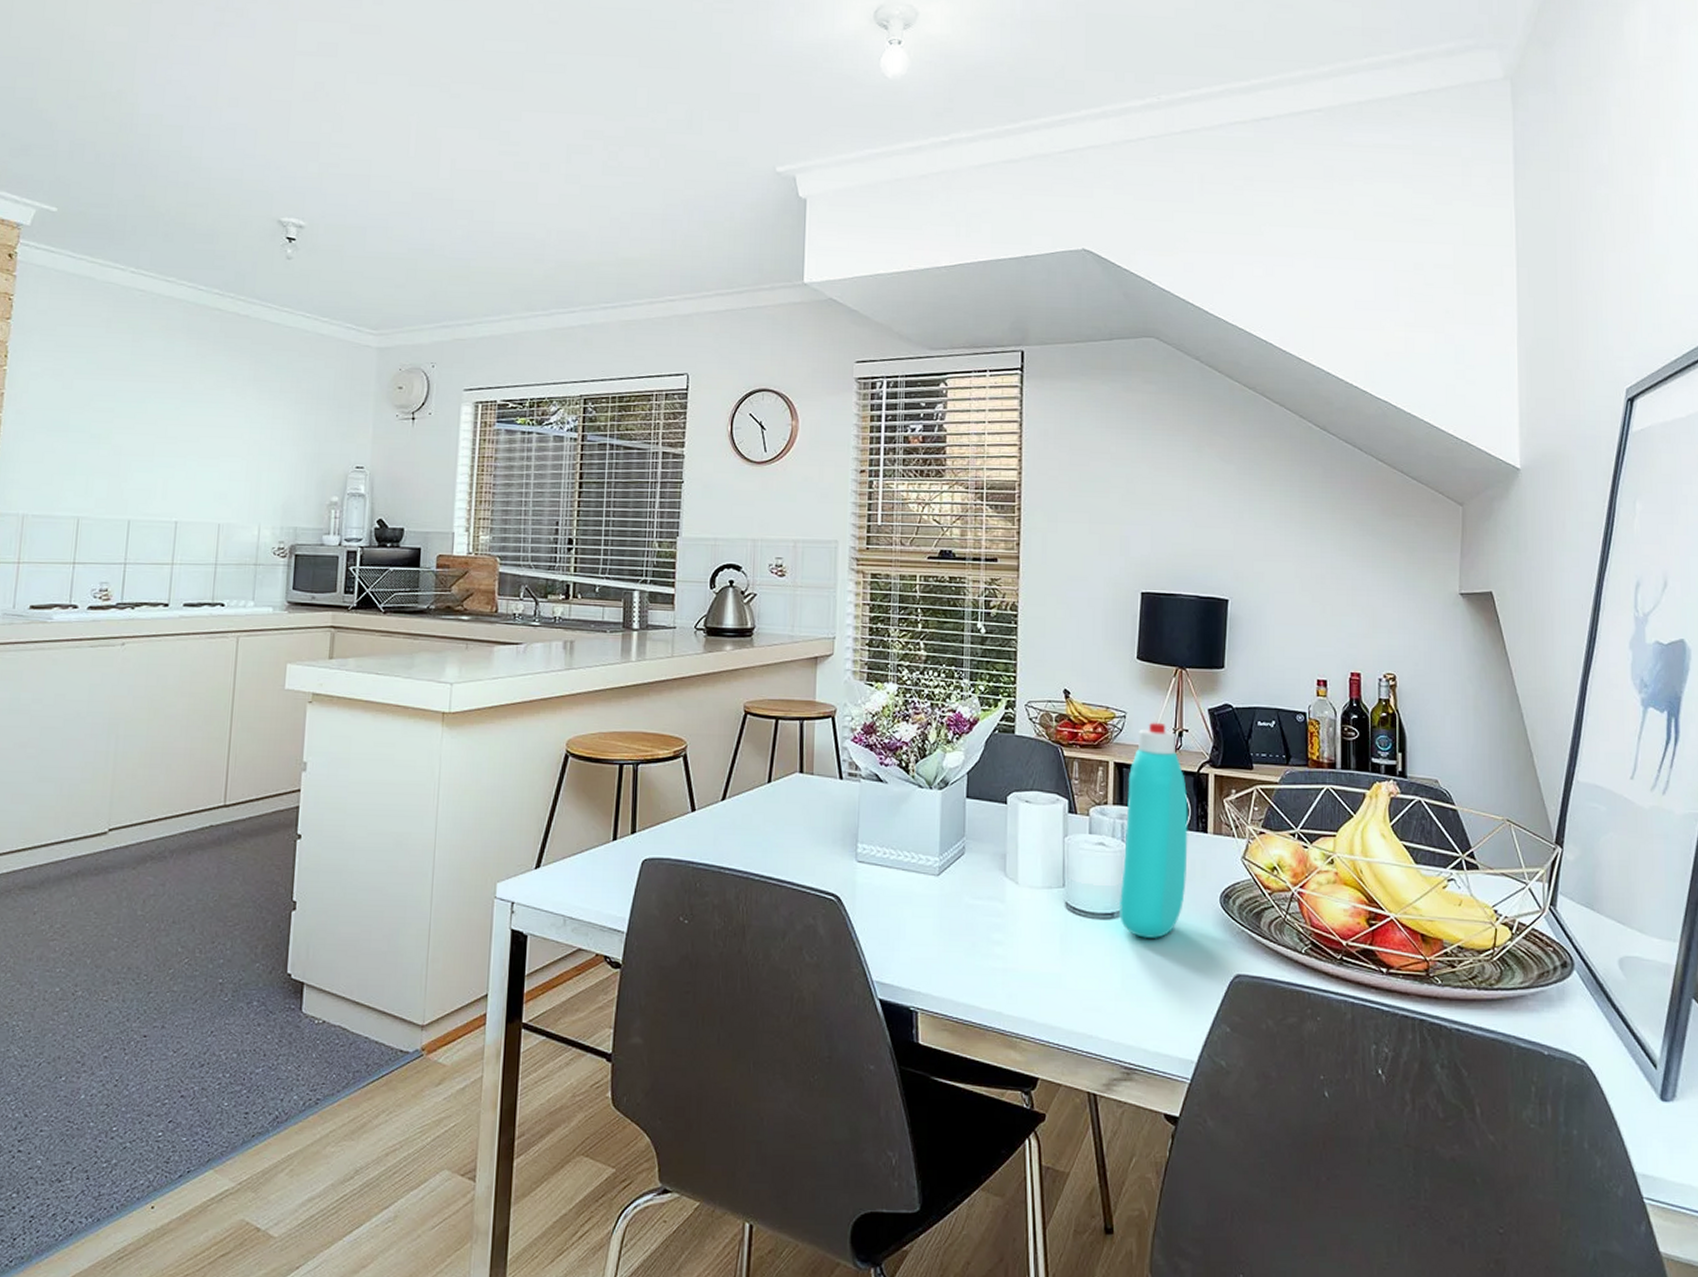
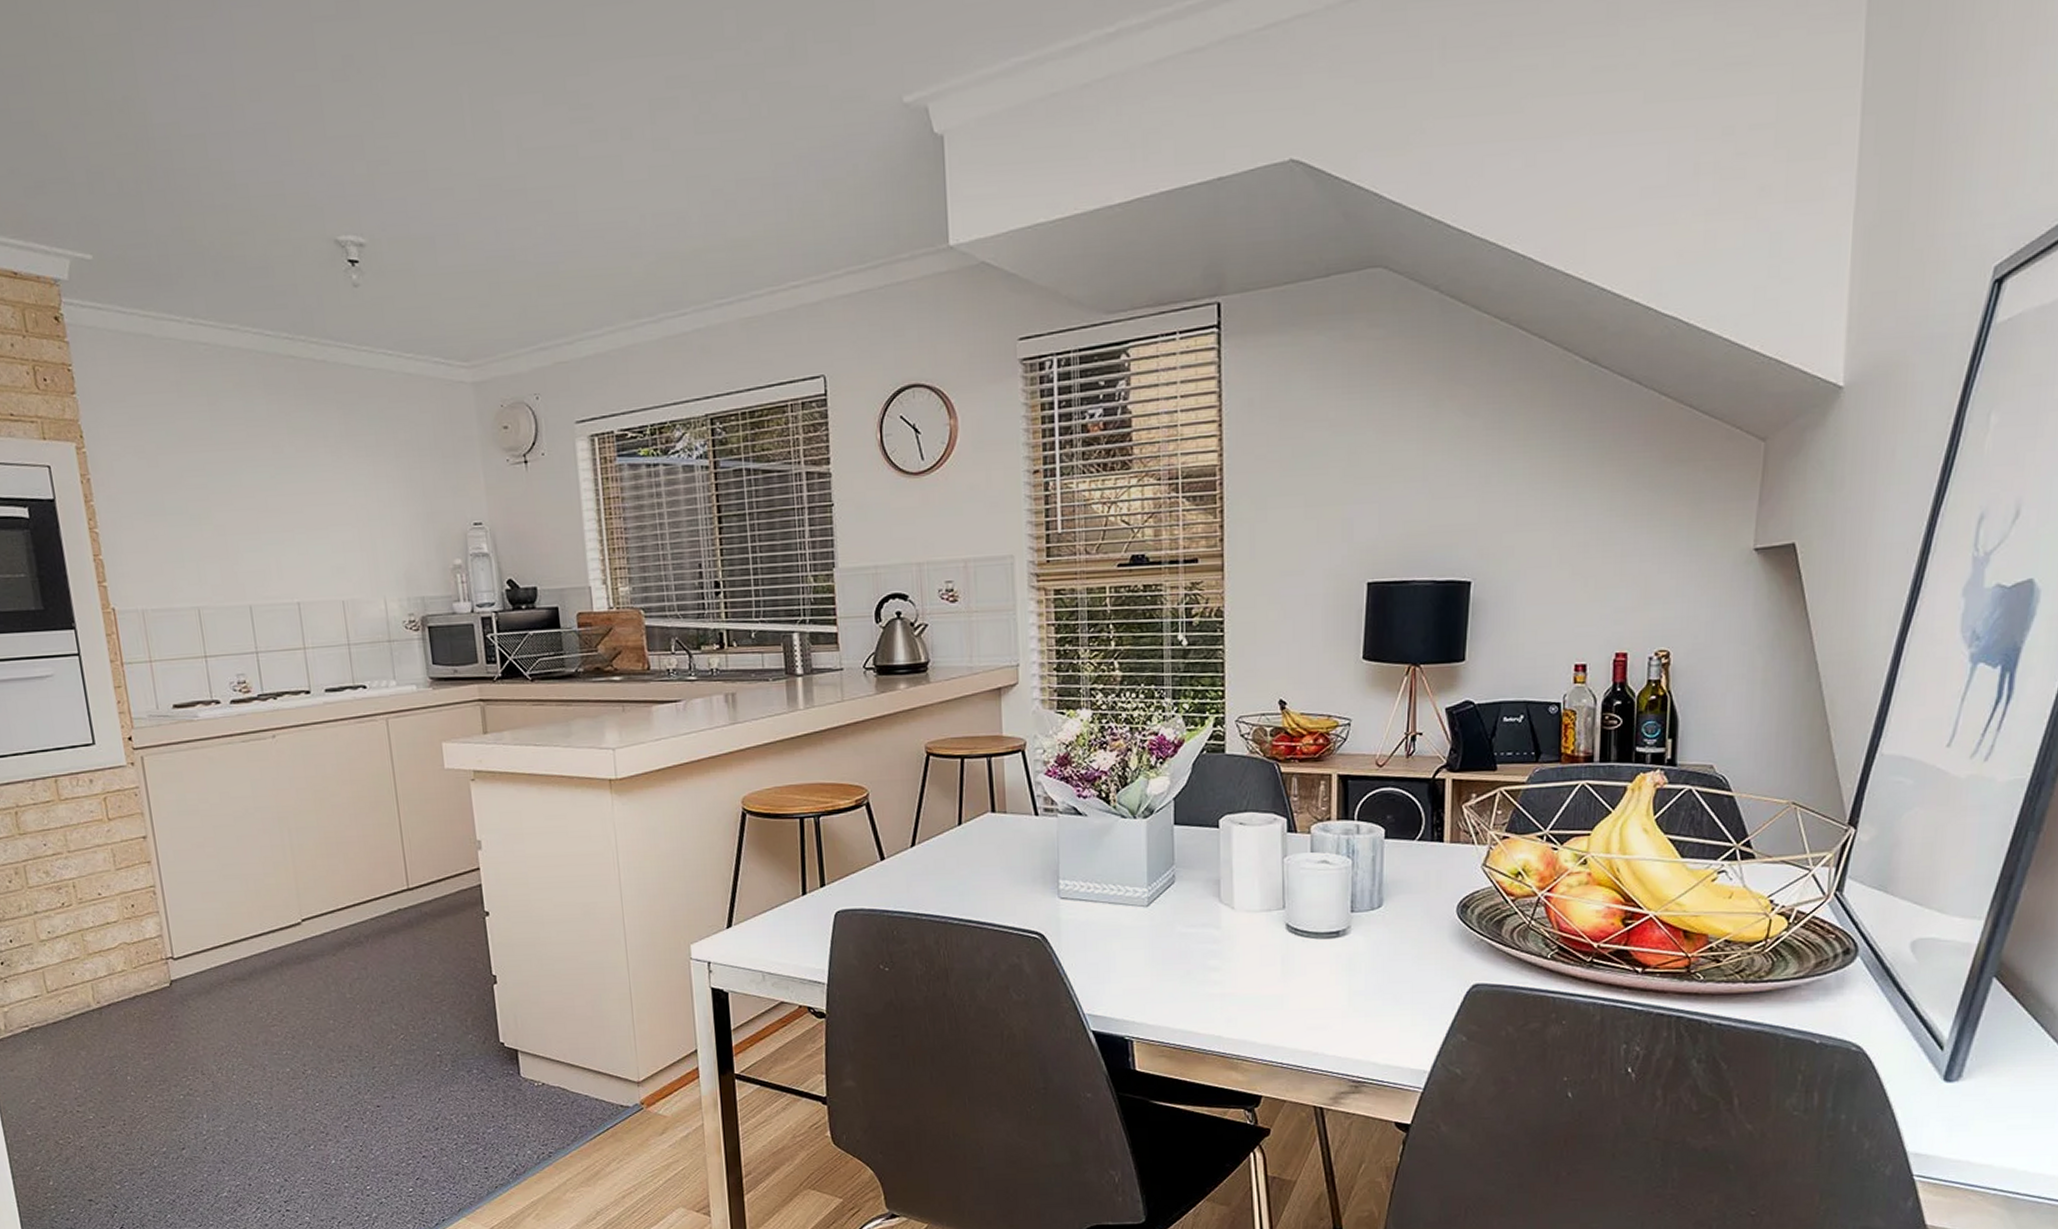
bottle: present [1120,722,1188,939] -> none [1346,727,1422,955]

